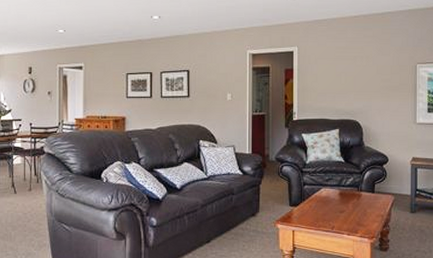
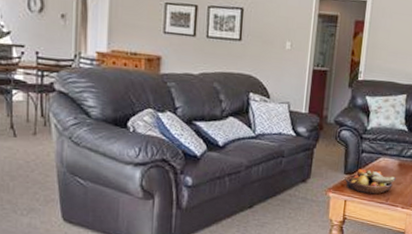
fruit bowl: none [290,200,338,224] -> present [344,169,396,195]

